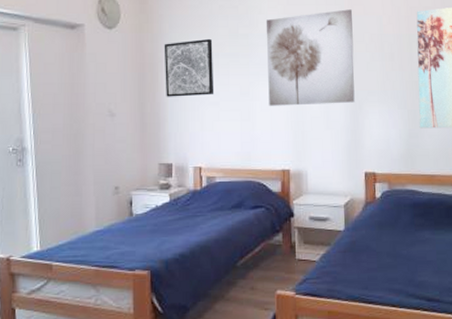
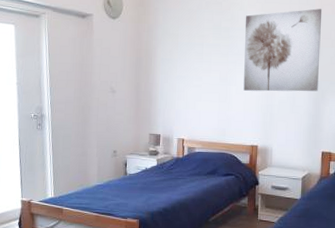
wall art: present [164,38,215,97] -> none [157,30,199,79]

